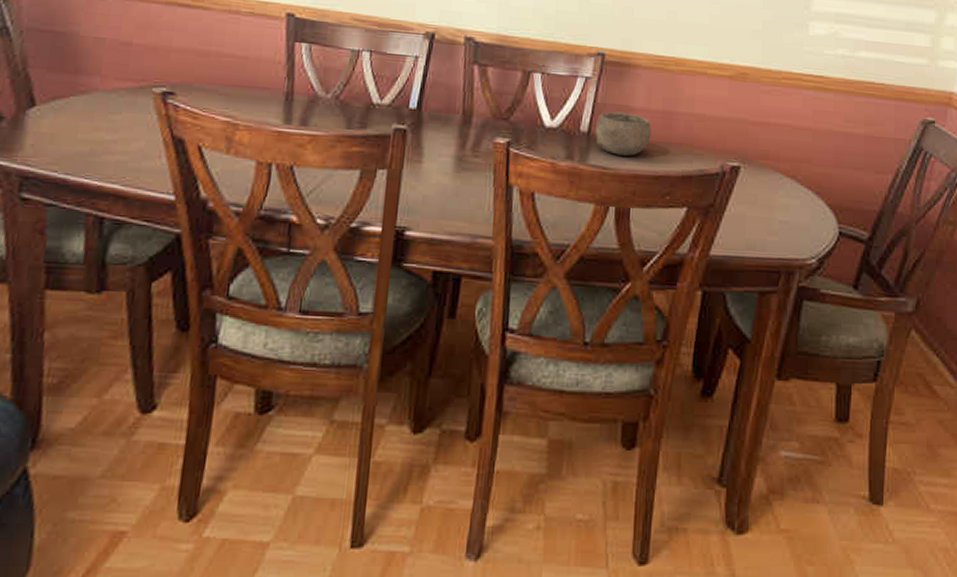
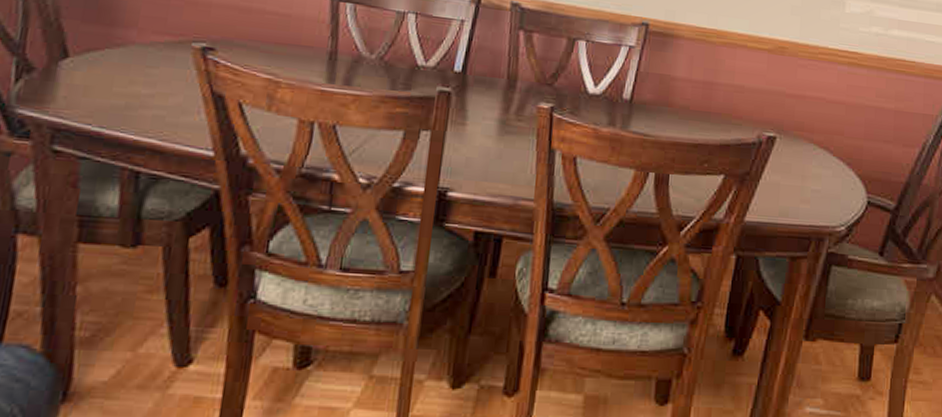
bowl: present [595,111,651,156] -> none [637,79,692,124]

